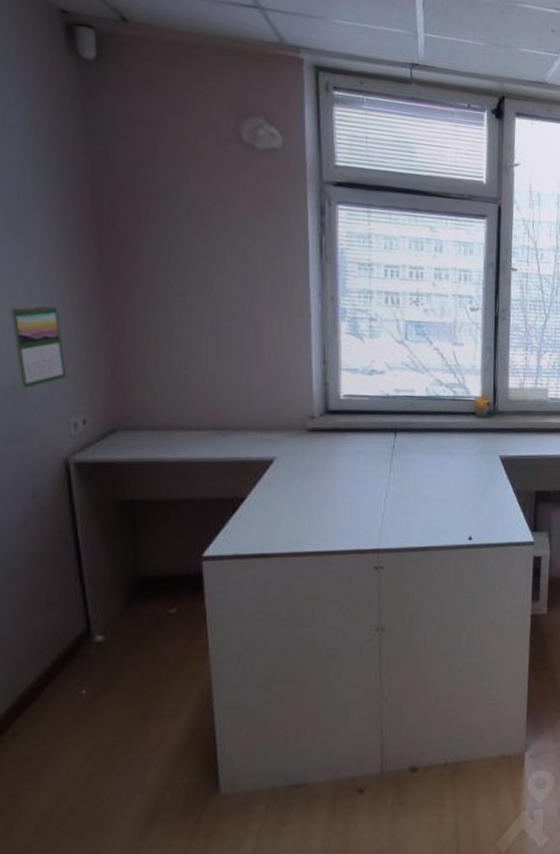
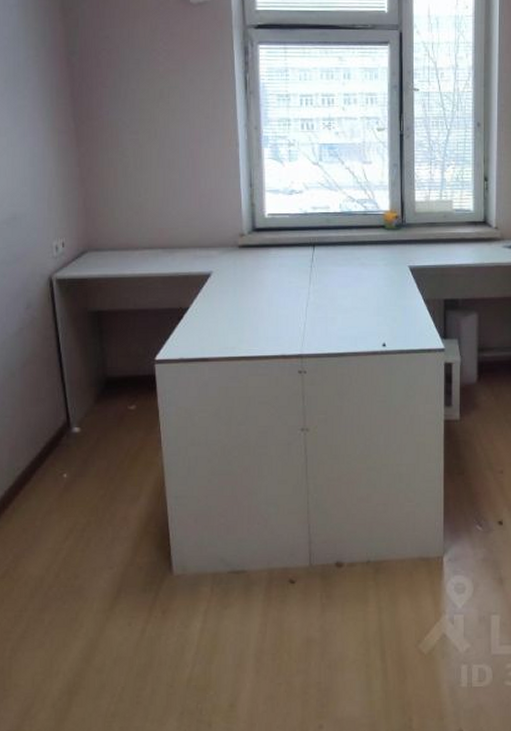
calendar: present [10,303,67,389] -> none [9,147,50,219]

